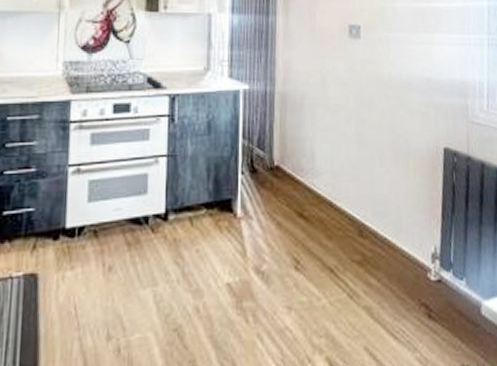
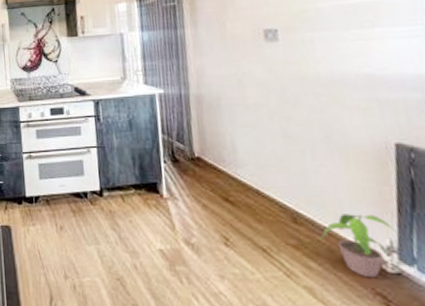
potted plant: none [380,221,443,289] -> present [319,214,401,278]

